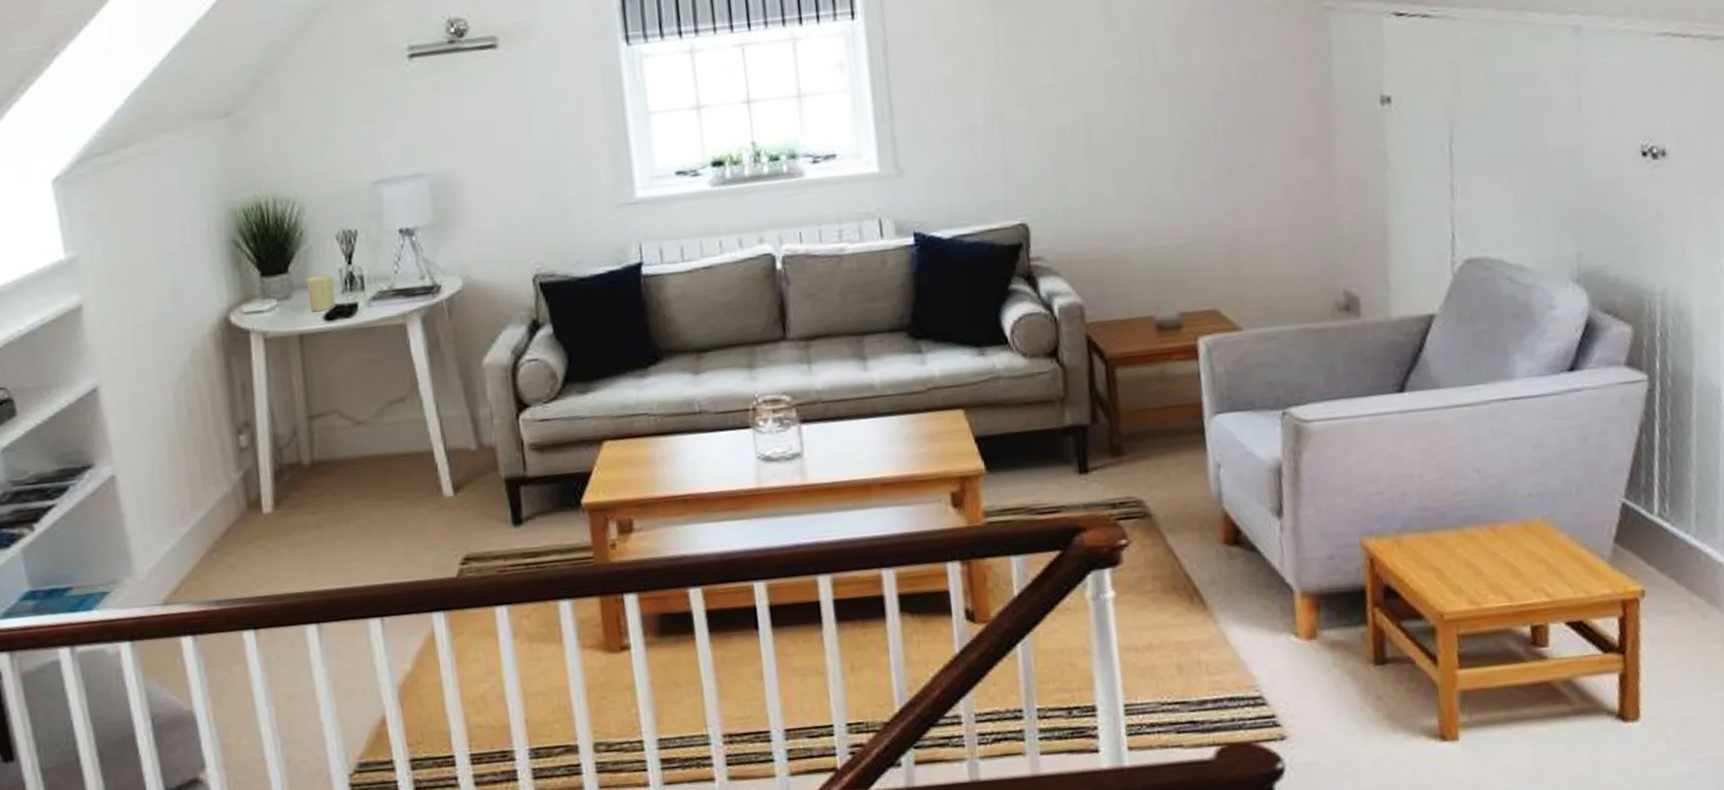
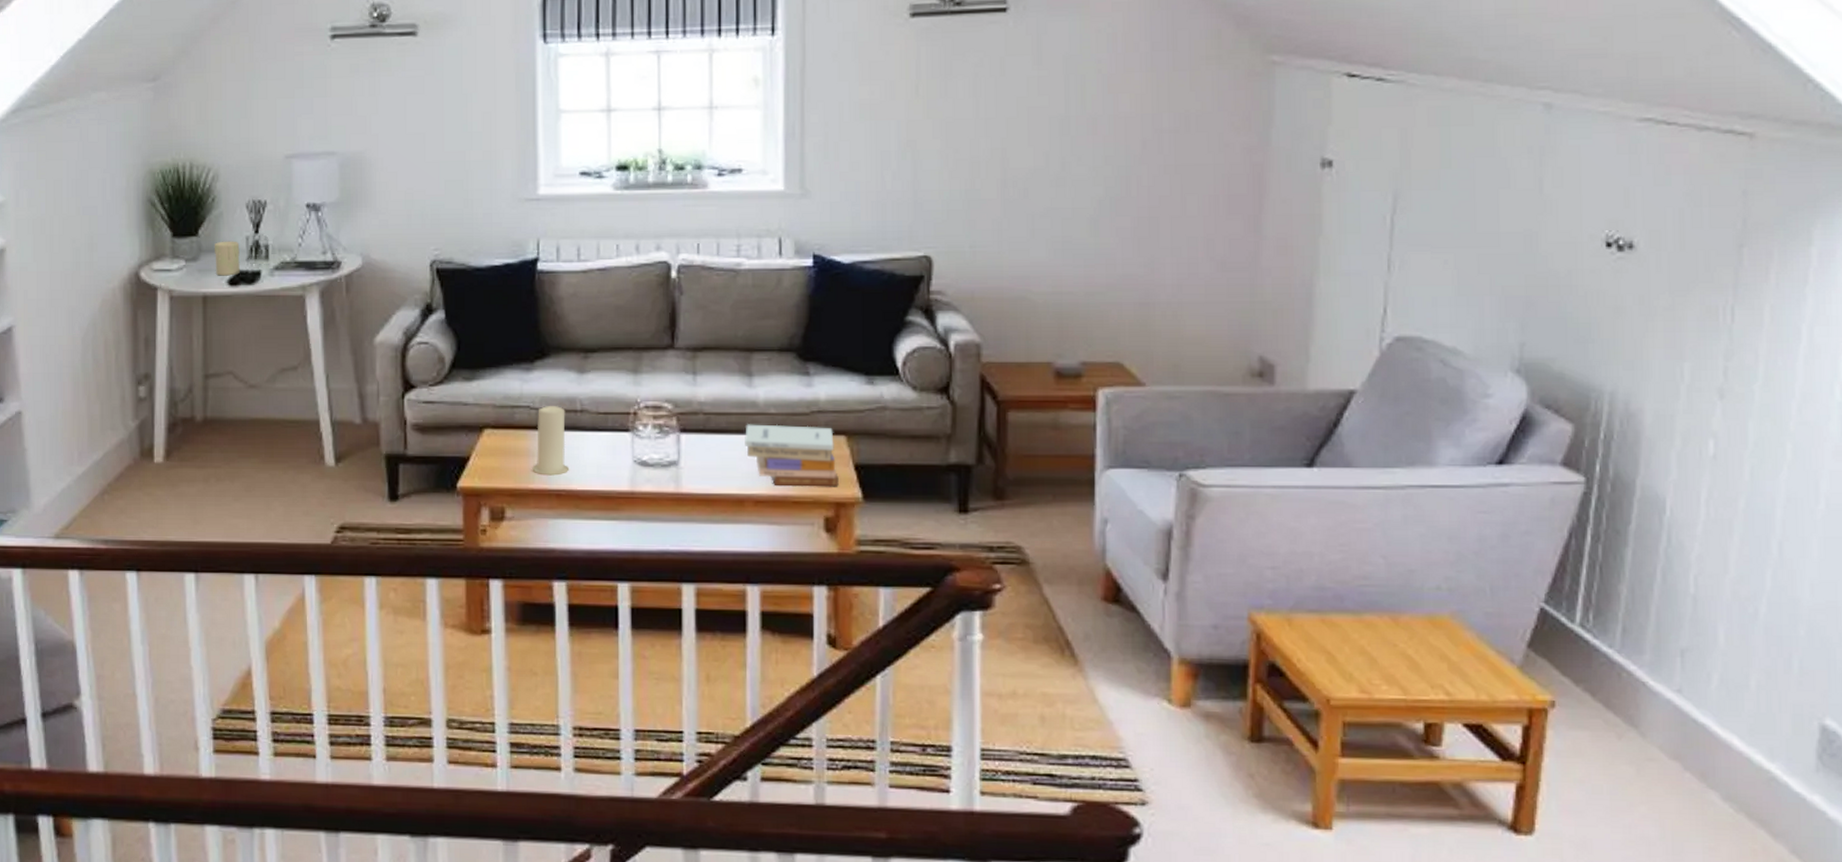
candle: none [656,409,693,482] -> present [532,405,569,476]
books: none [865,402,961,466] -> present [745,424,839,486]

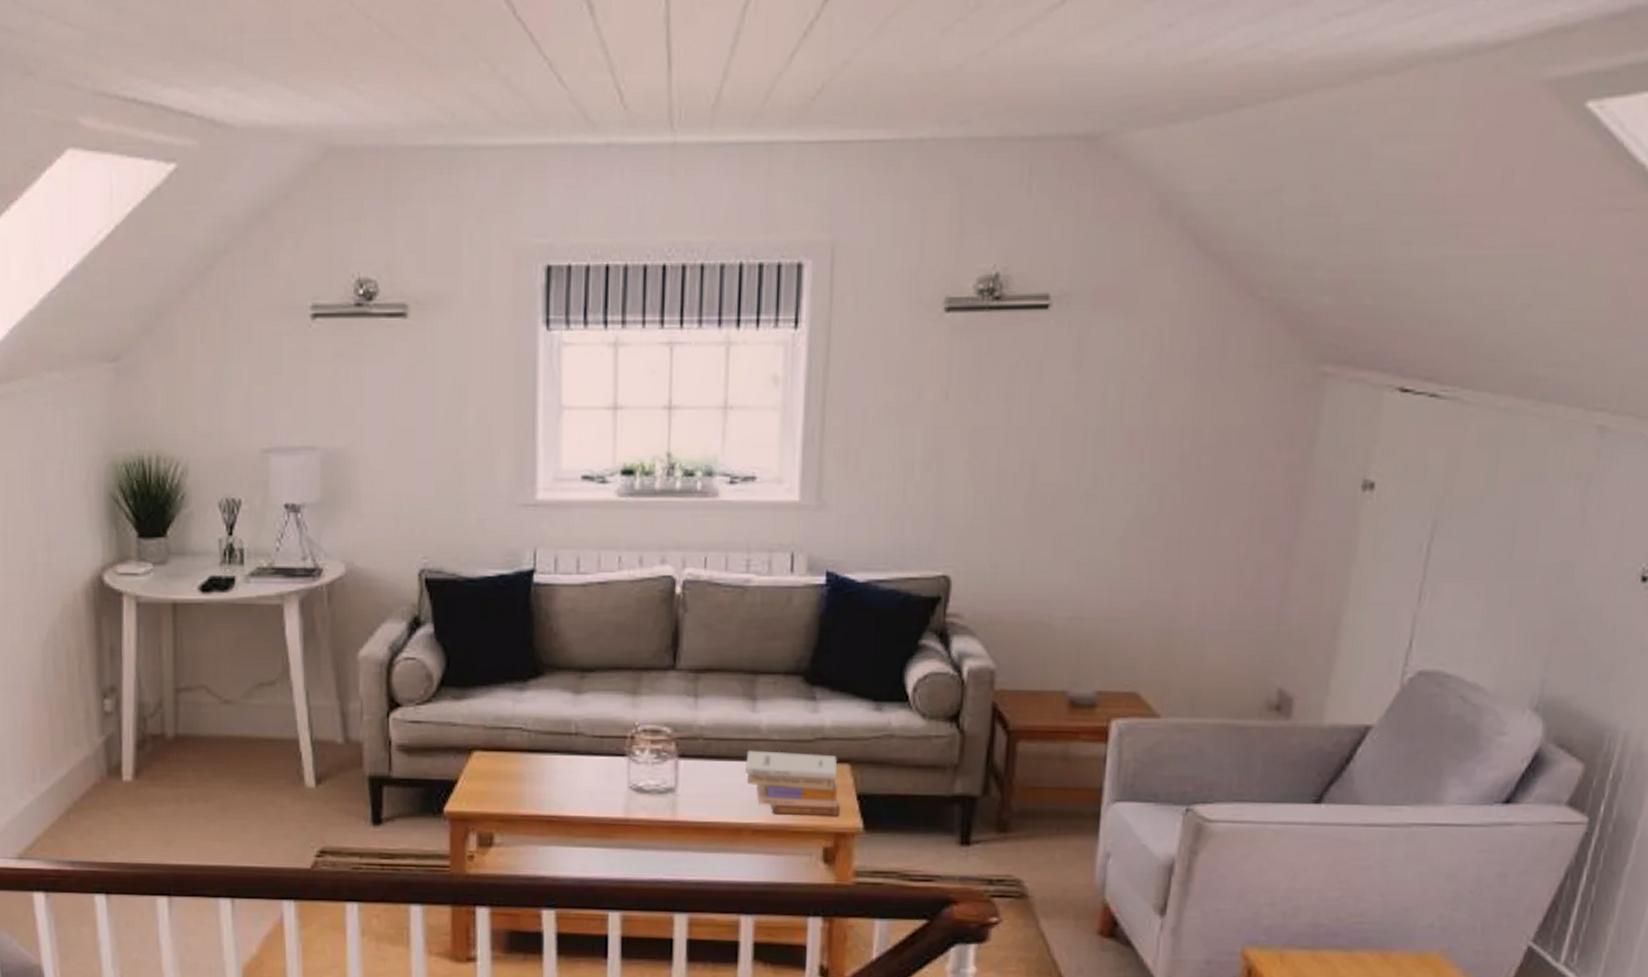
candle: present [214,241,240,276] -> none [183,543,212,582]
candle: present [532,405,569,476] -> none [523,727,561,801]

